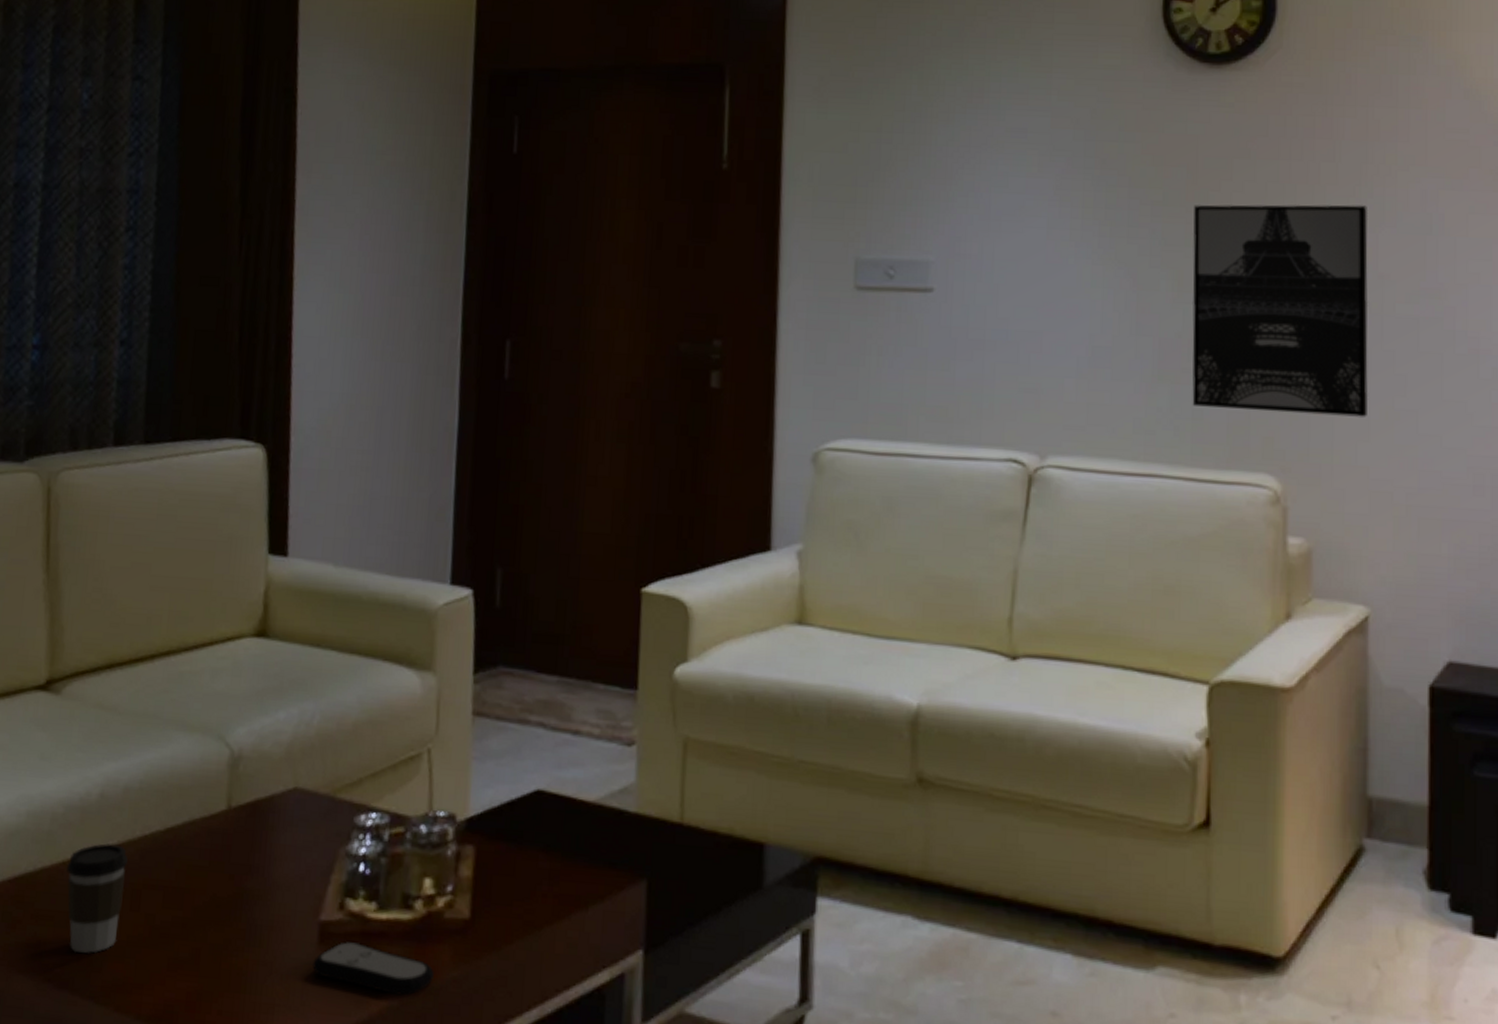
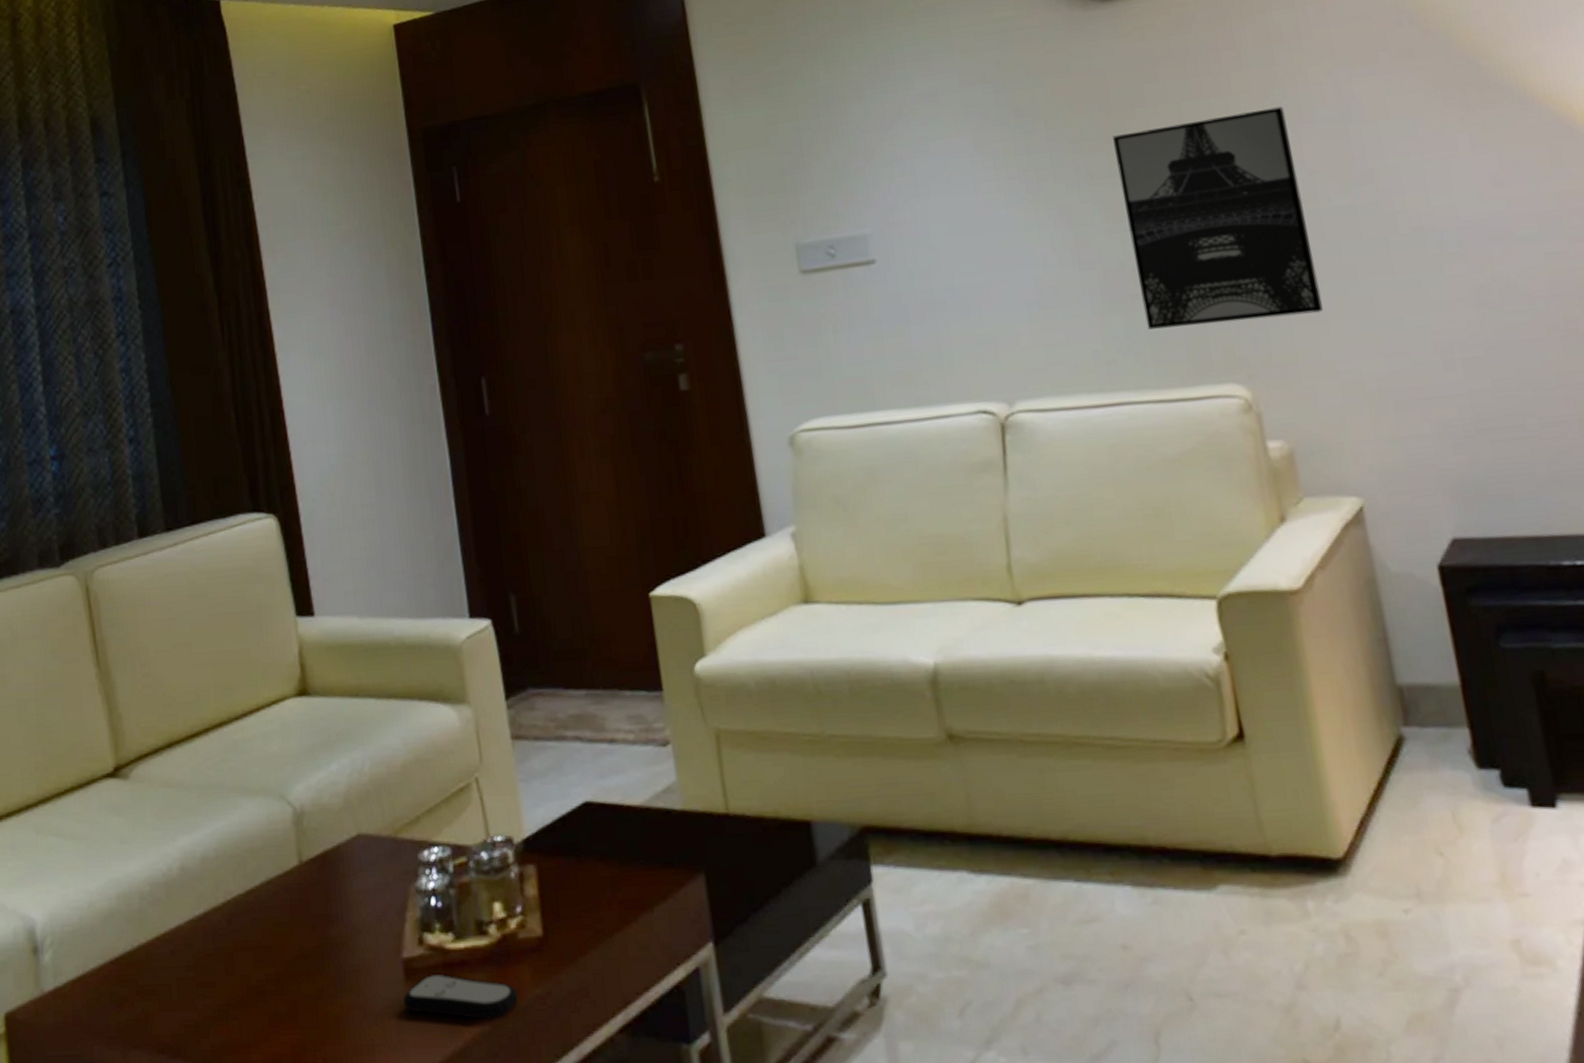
coffee cup: present [67,843,128,954] -> none [161,913,219,1022]

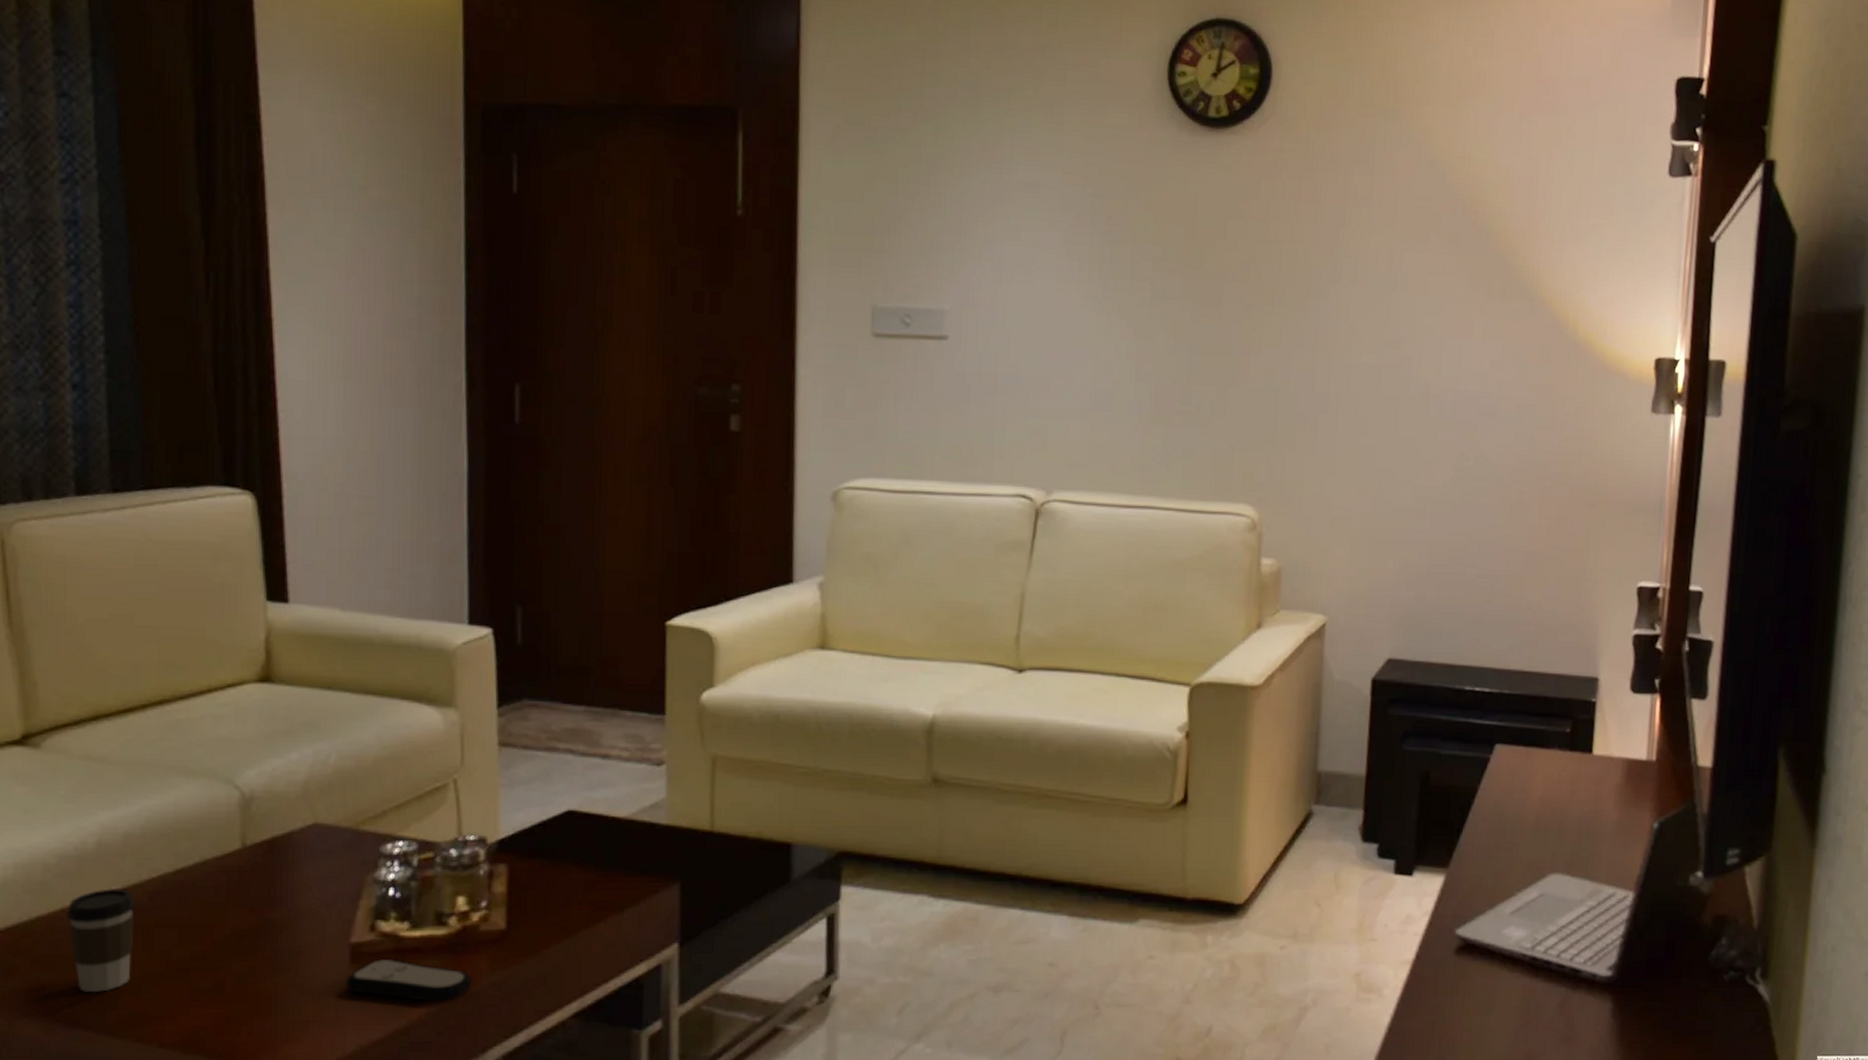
coffee cup: none [161,913,219,1022] -> present [67,889,135,993]
wall art: present [1113,106,1323,330] -> none [1183,261,1343,454]

